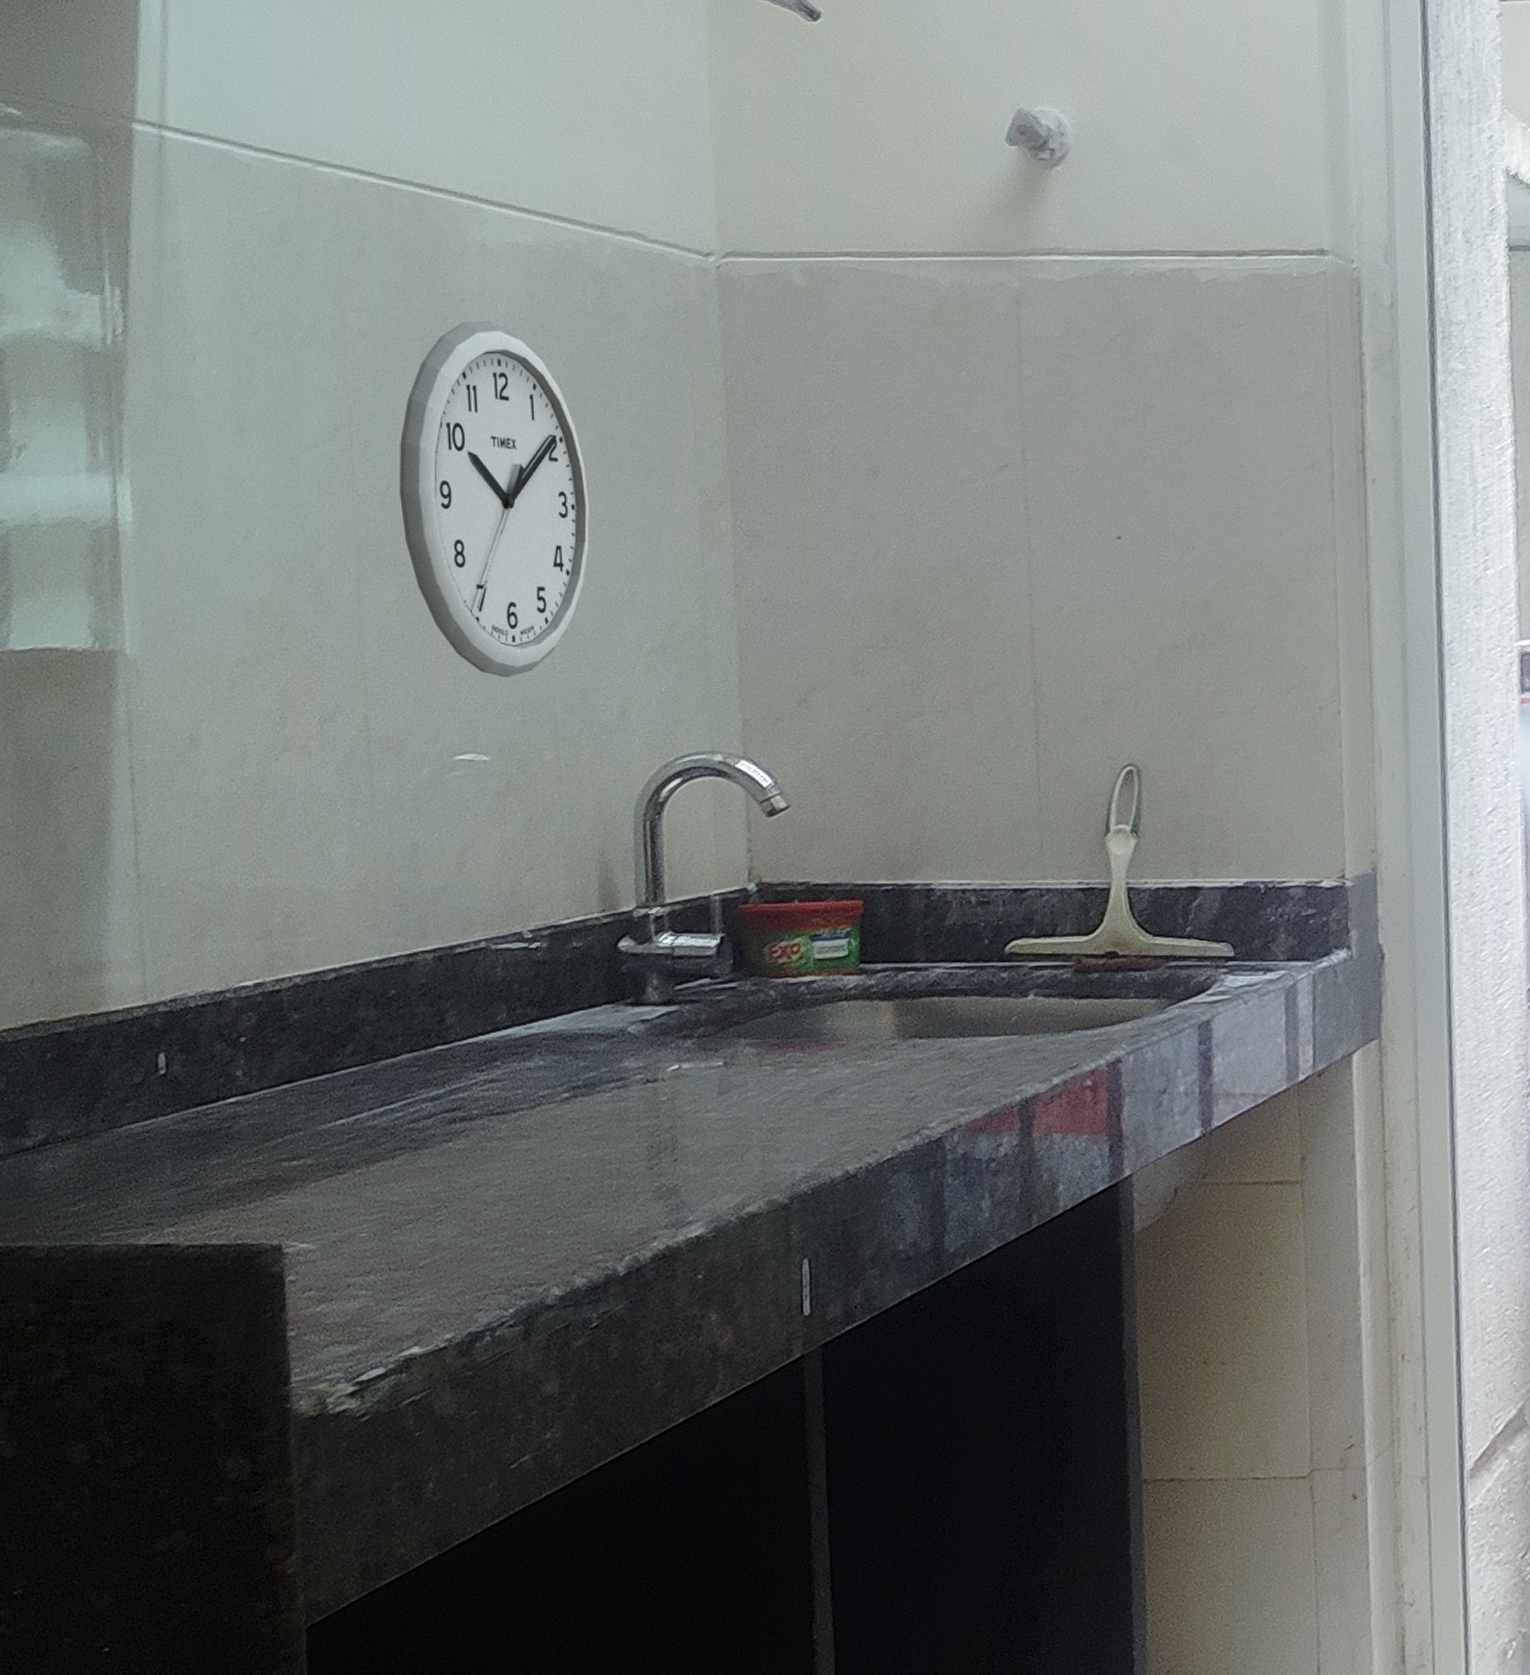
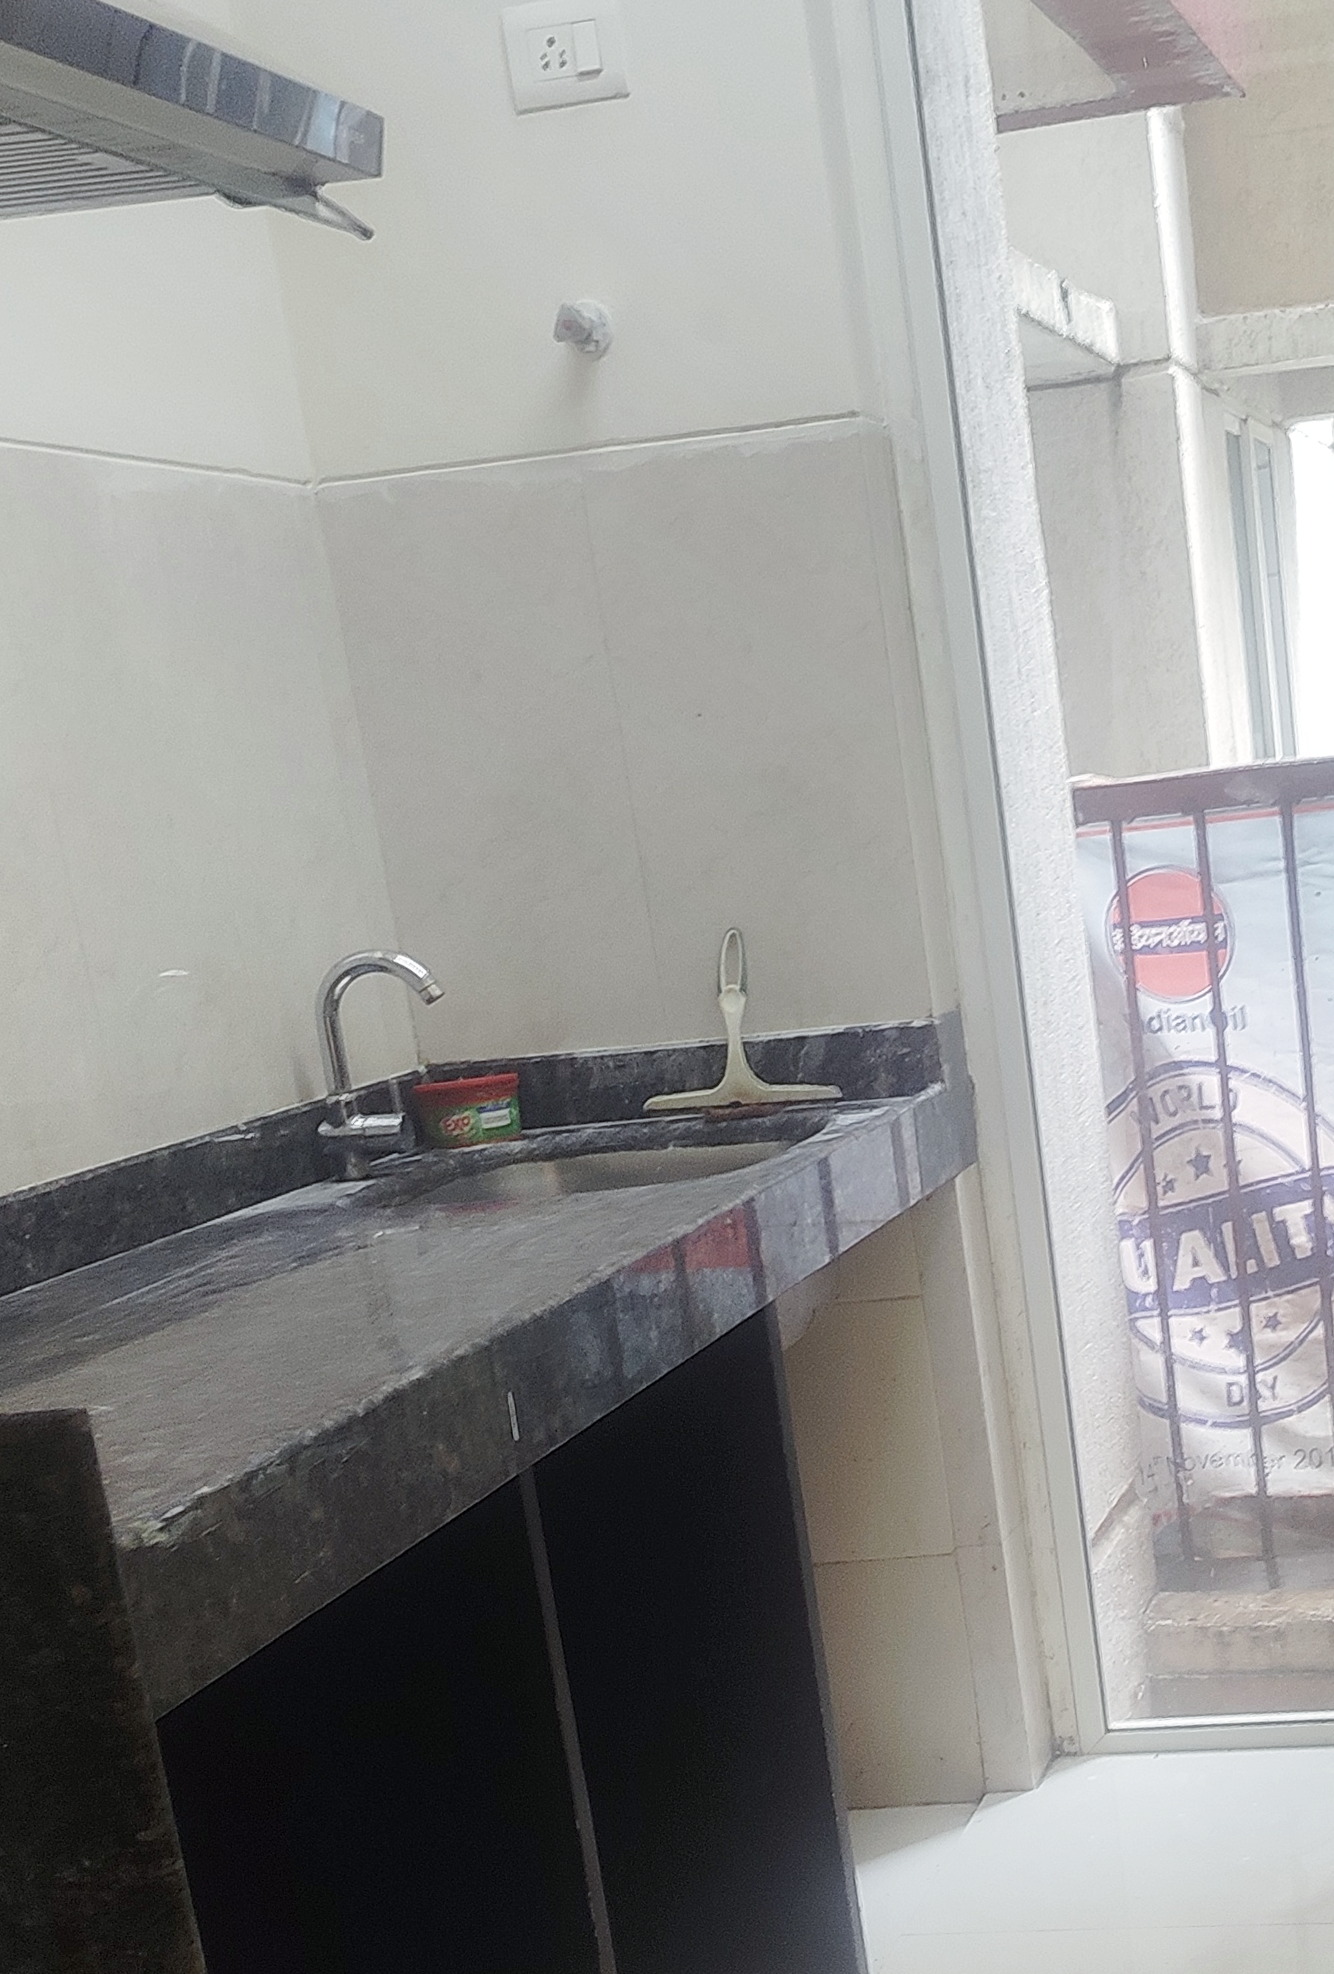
wall clock: present [399,320,589,678] -> none [70,568,244,899]

